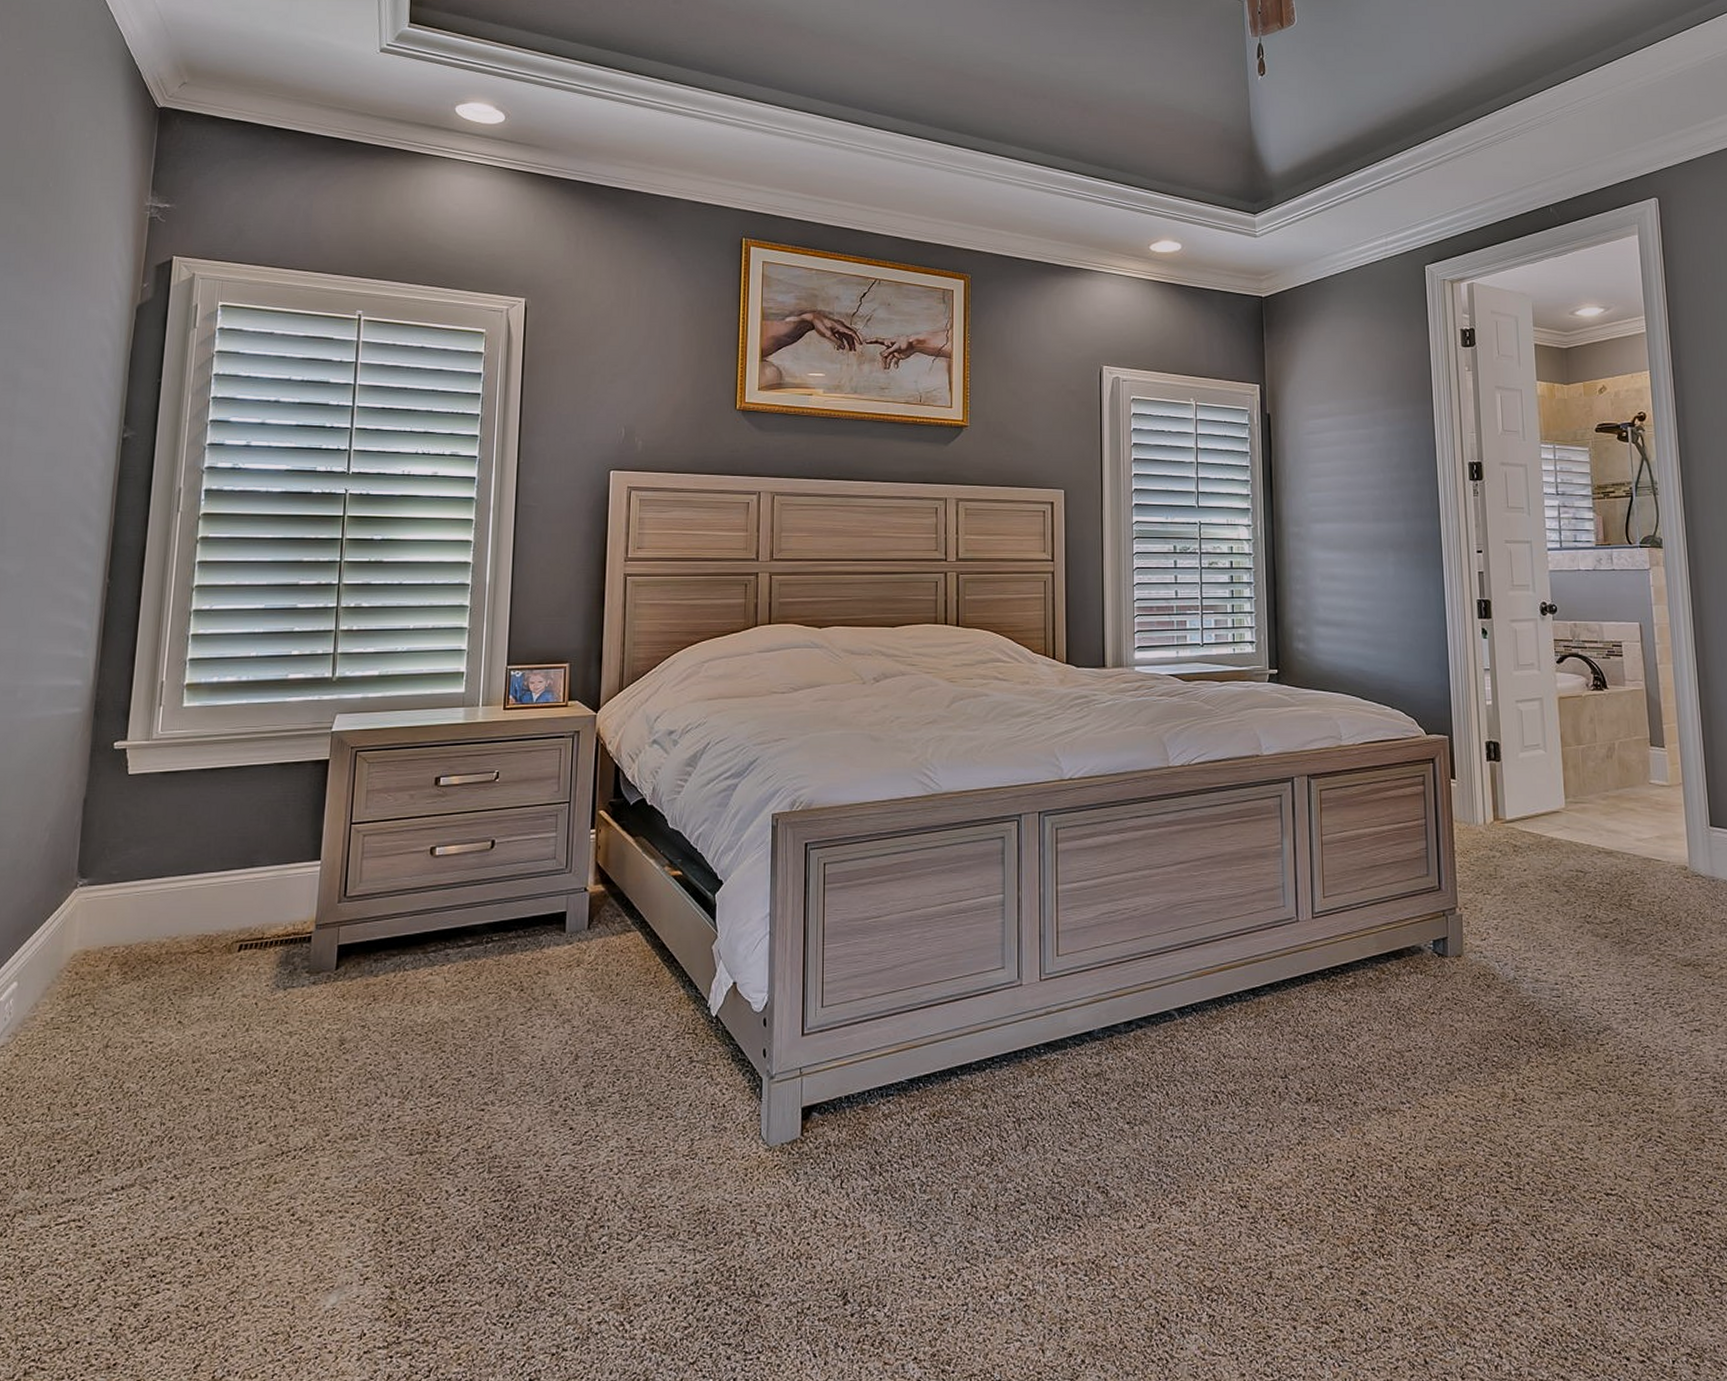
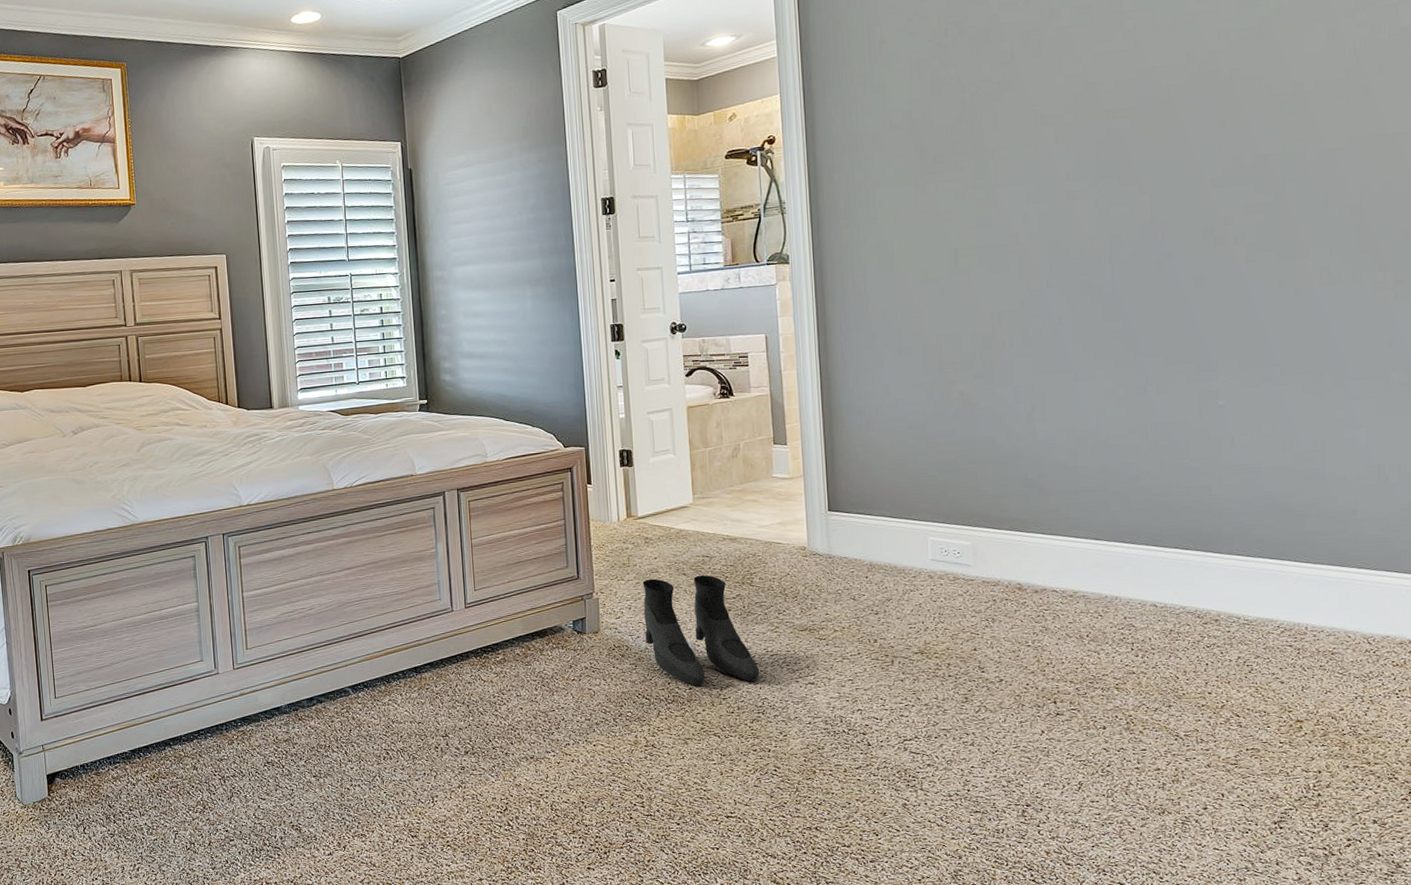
boots: none [1511,893,1641,1028] -> present [642,575,760,686]

